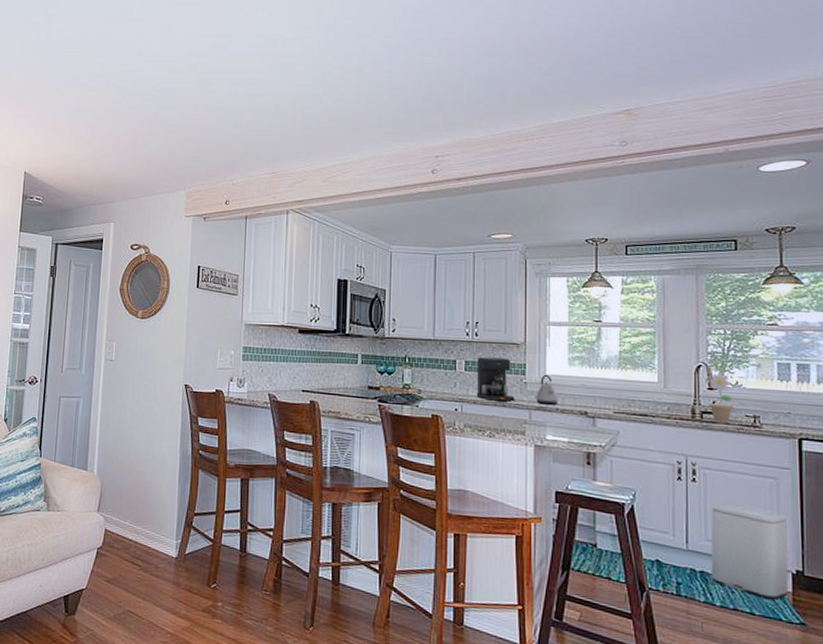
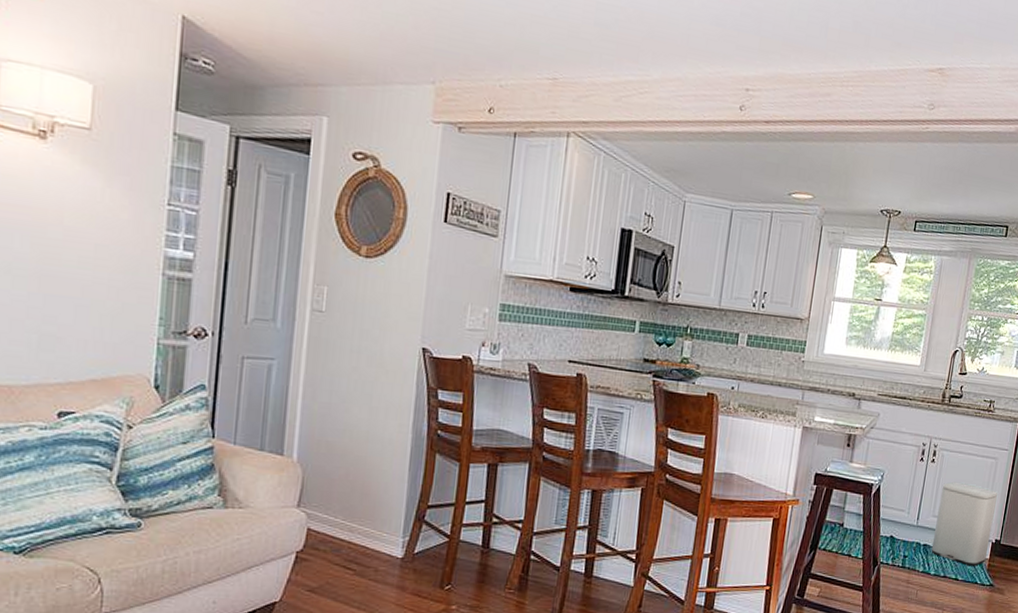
coffee maker: present [476,357,515,402] -> none [754,331,793,382]
kettle: present [536,374,558,406] -> none [810,353,832,387]
potted flower: present [708,371,734,422] -> none [957,357,978,406]

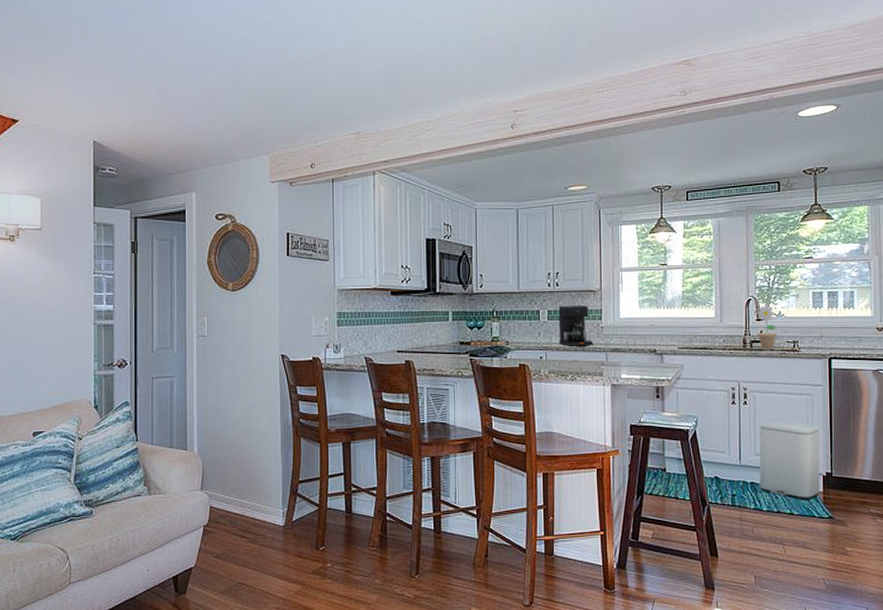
coffee maker: none [754,331,793,382] -> present [558,304,593,348]
potted flower: none [957,357,978,406] -> present [757,303,778,349]

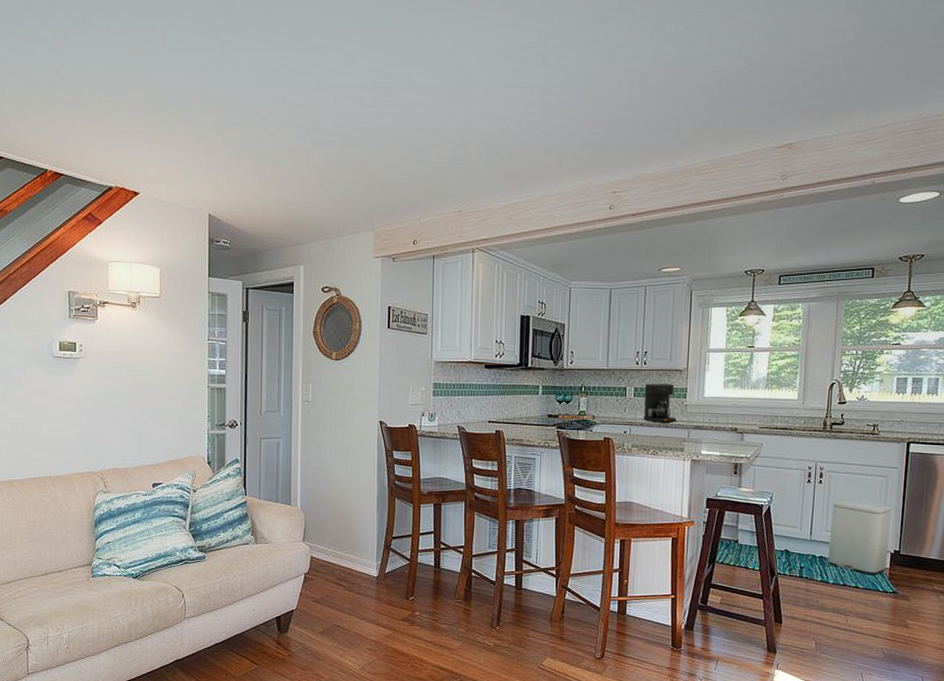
potted flower: present [757,303,778,349] -> none [838,387,858,431]

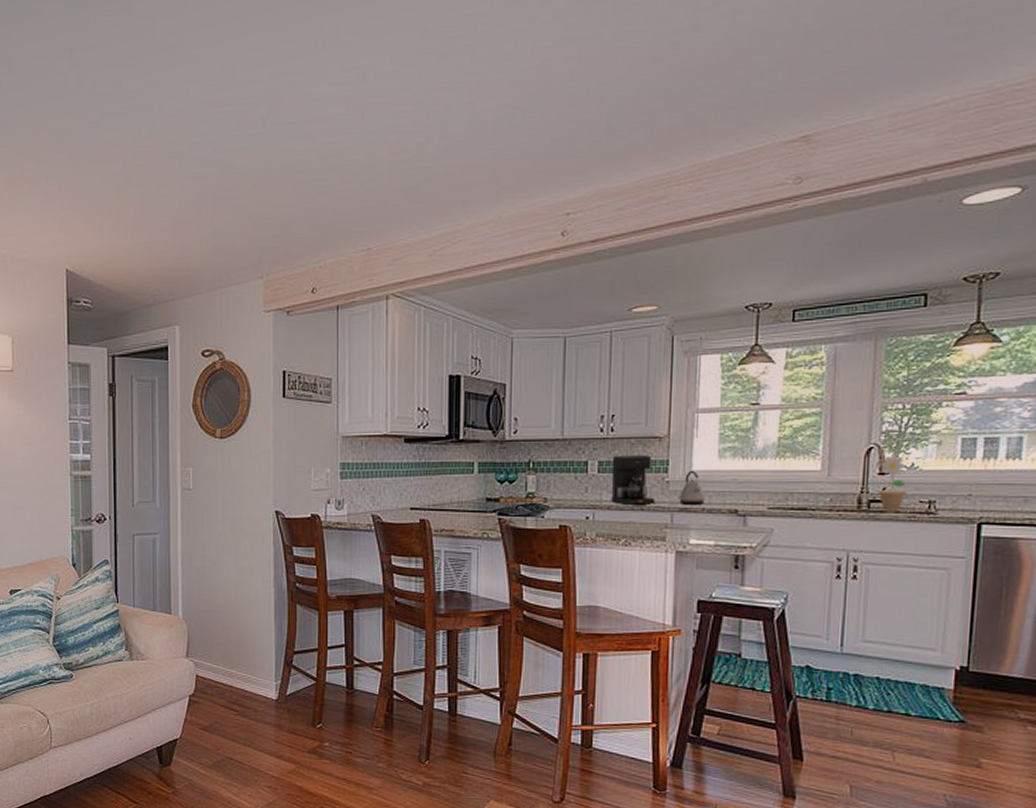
kettle: none [694,396,714,425] -> present [679,470,705,506]
pedal bin: present [827,499,892,575] -> none [865,600,957,699]
potted flower: none [838,387,858,431] -> present [878,453,907,510]

